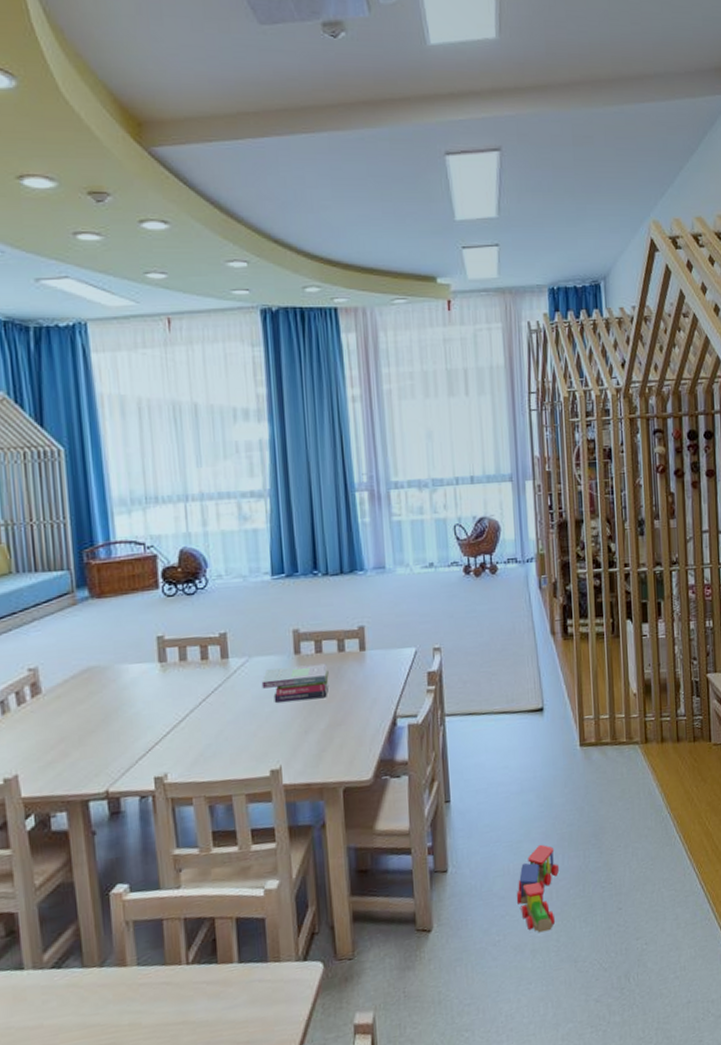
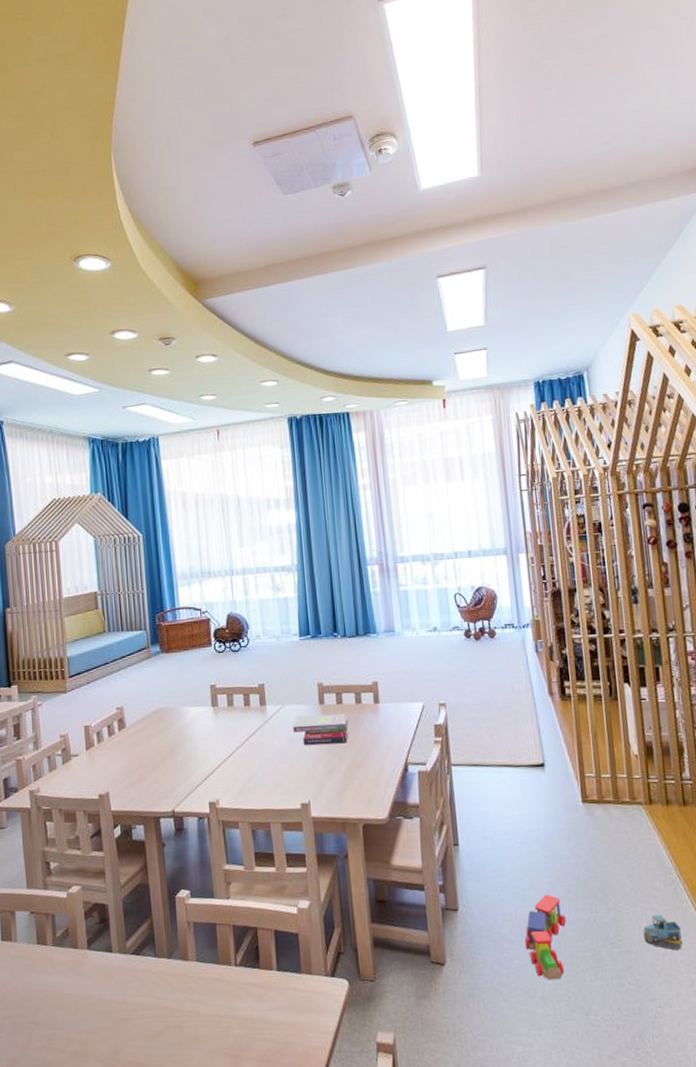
truck: none [633,852,669,887] -> present [643,914,682,950]

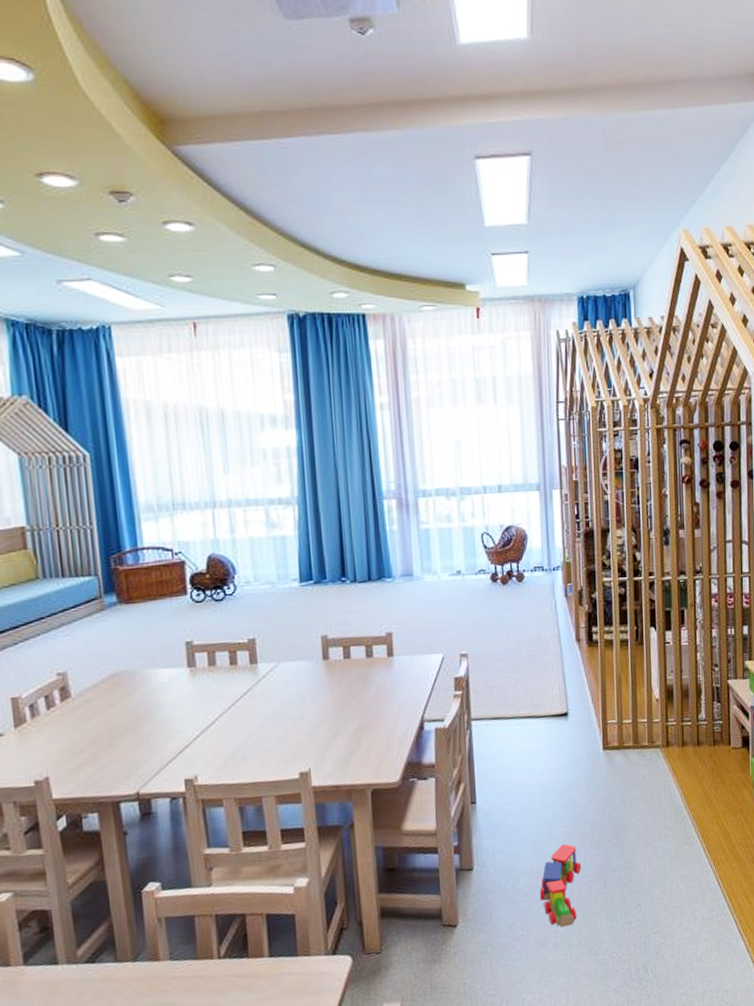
books: present [292,713,349,745] -> none [290,668,358,707]
truck: present [643,914,682,950] -> none [652,851,687,884]

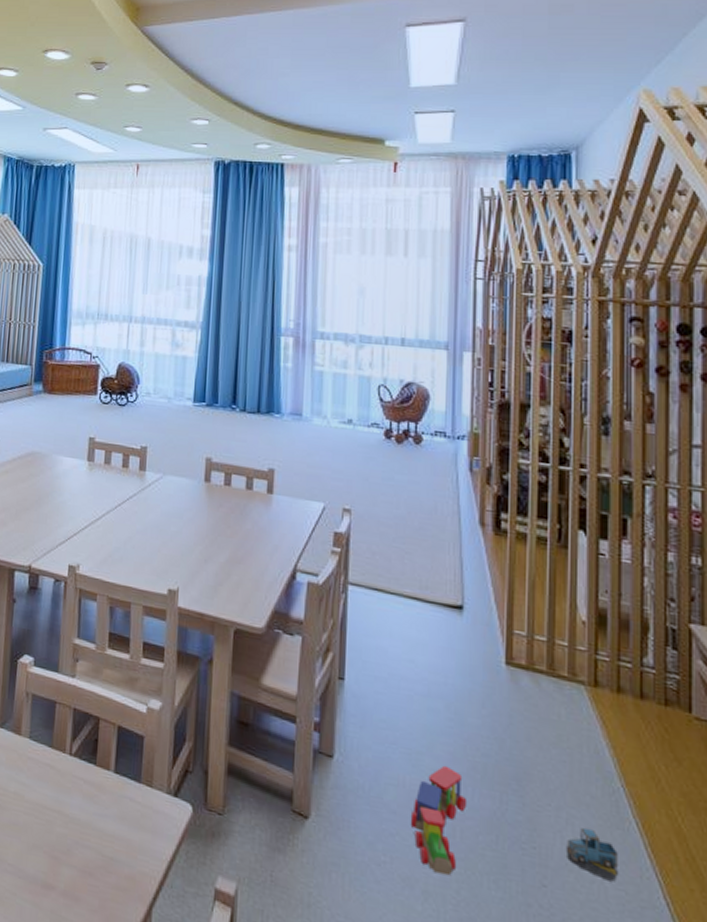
truck: none [652,851,687,884] -> present [565,827,618,882]

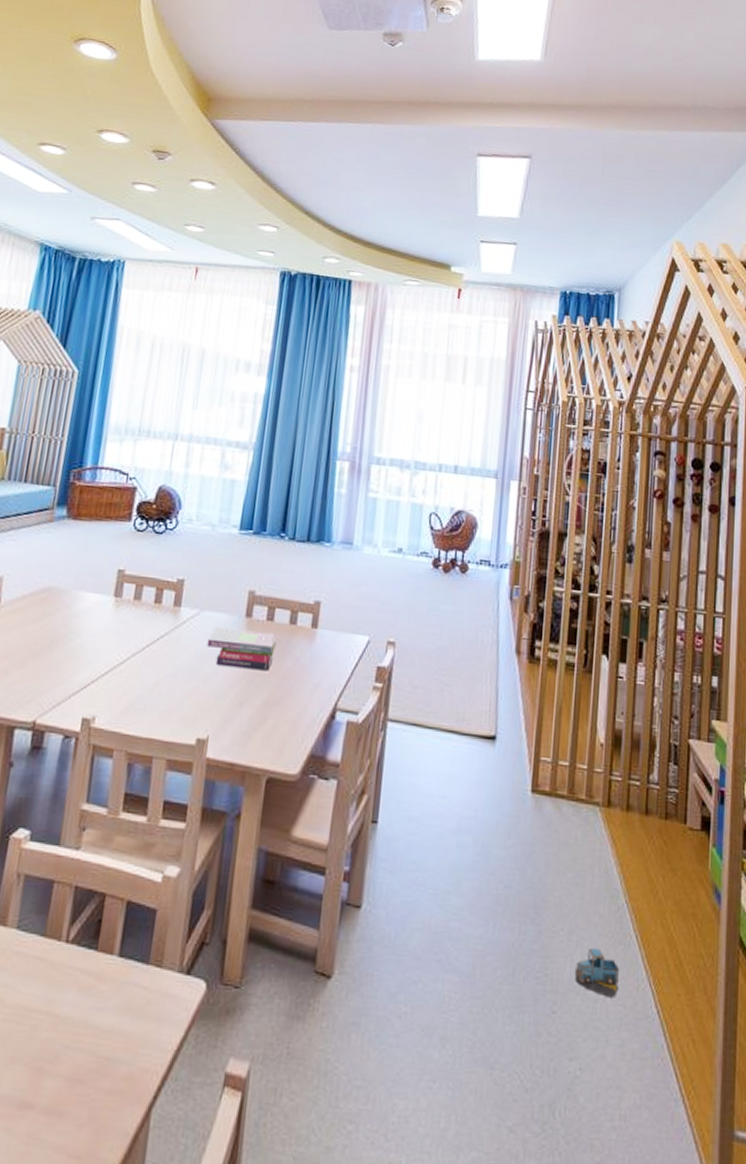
books: none [171,490,235,532] -> present [206,627,277,671]
toy train: present [410,765,468,876] -> none [433,902,489,1017]

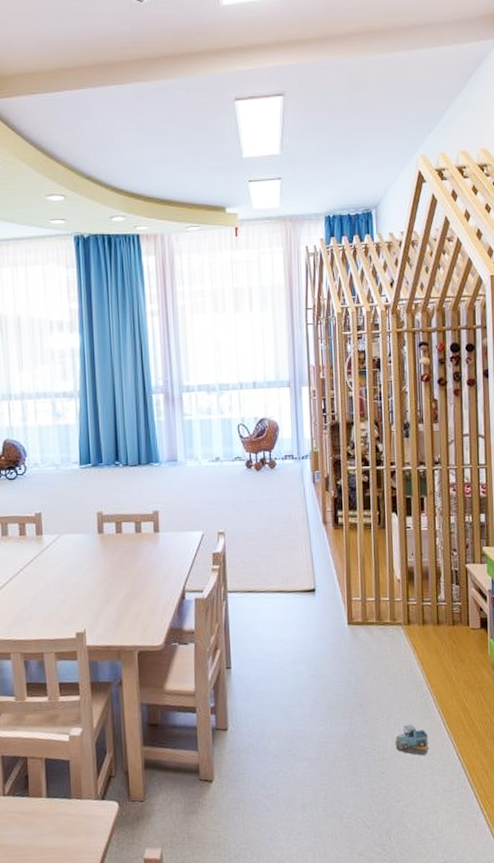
books: present [206,627,277,671] -> none [70,542,128,575]

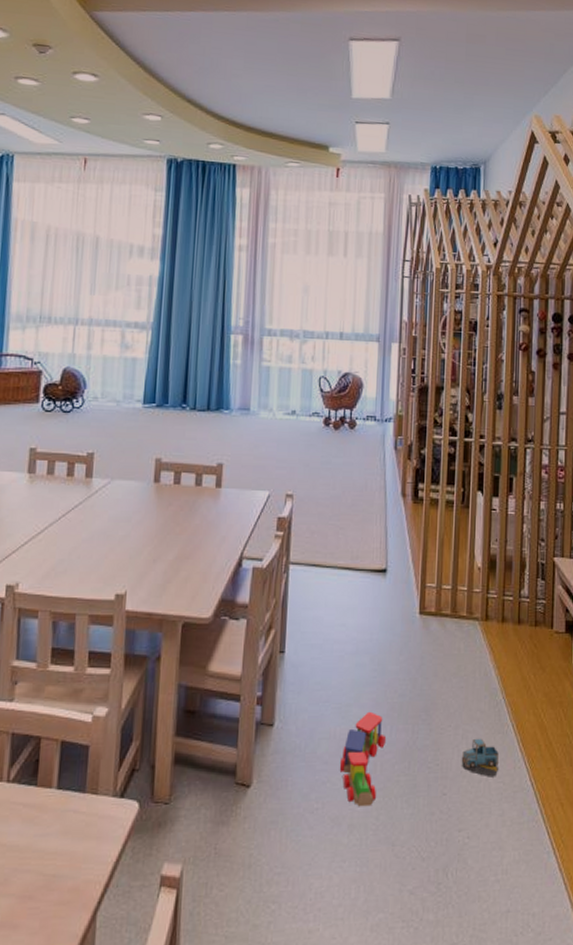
toy train: none [288,710,328,790] -> present [339,711,387,807]

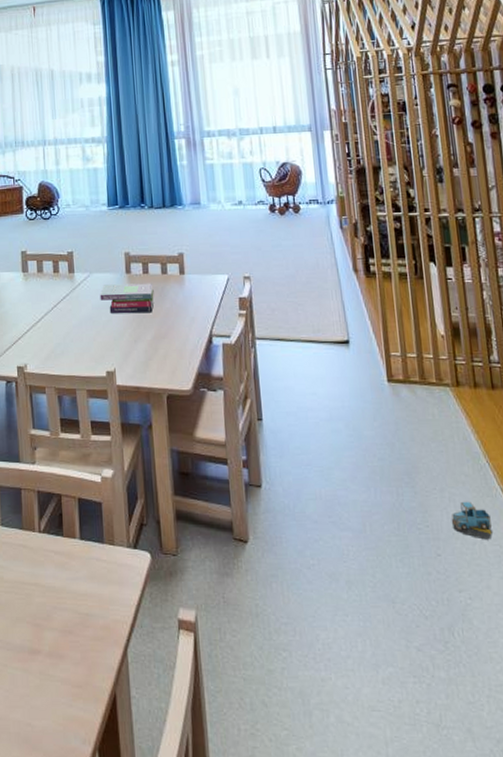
books: none [119,494,184,529] -> present [100,283,155,314]
toy train: present [339,711,387,807] -> none [329,474,372,565]

